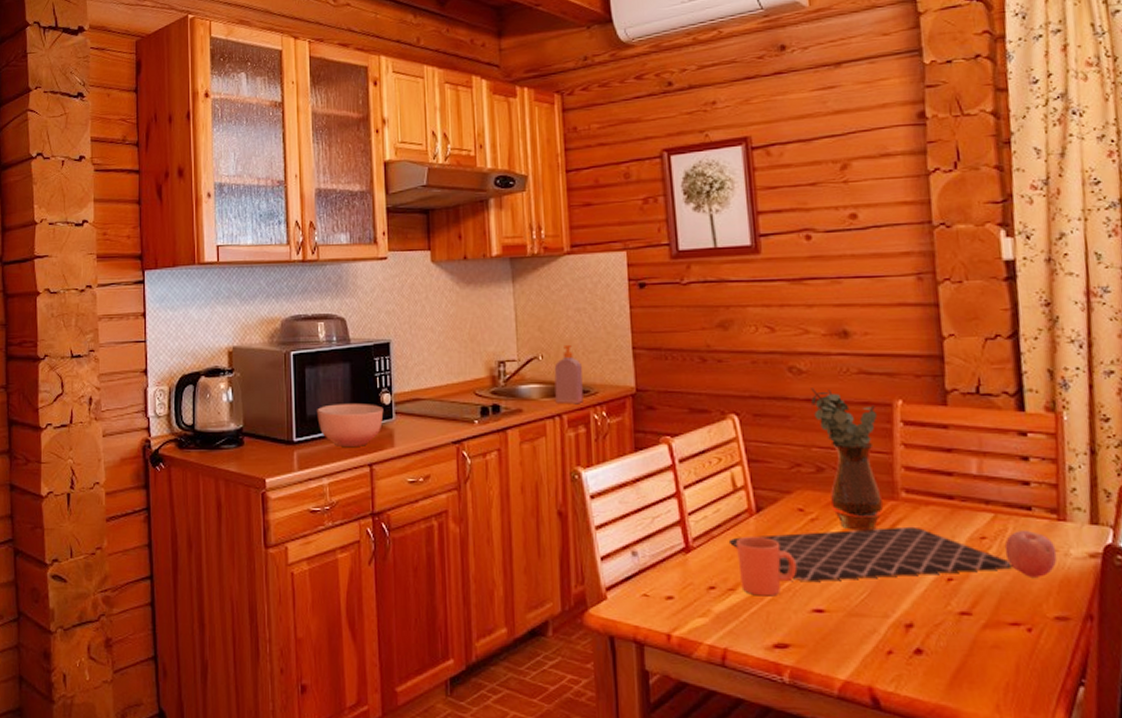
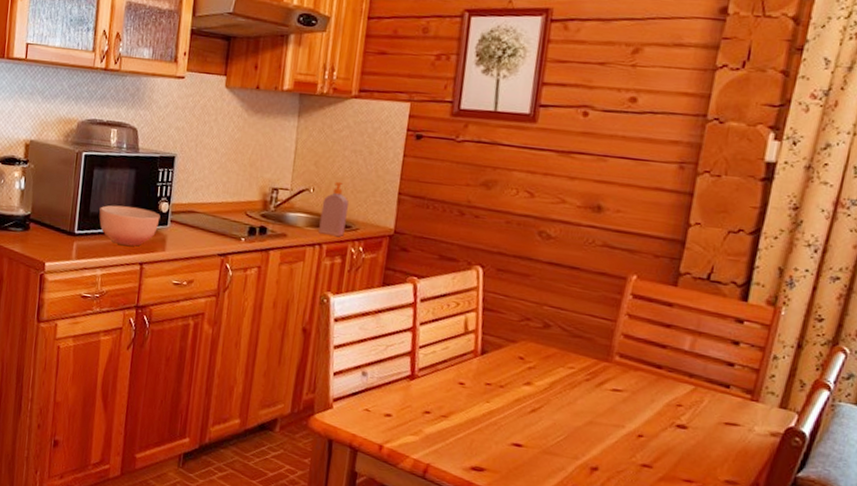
placemat: present [730,526,1014,581] -> none [451,373,700,435]
mug: present [736,535,797,597] -> none [453,373,507,427]
vase: present [810,388,884,531] -> none [550,253,611,385]
fruit: present [1004,531,1058,578] -> none [695,404,743,446]

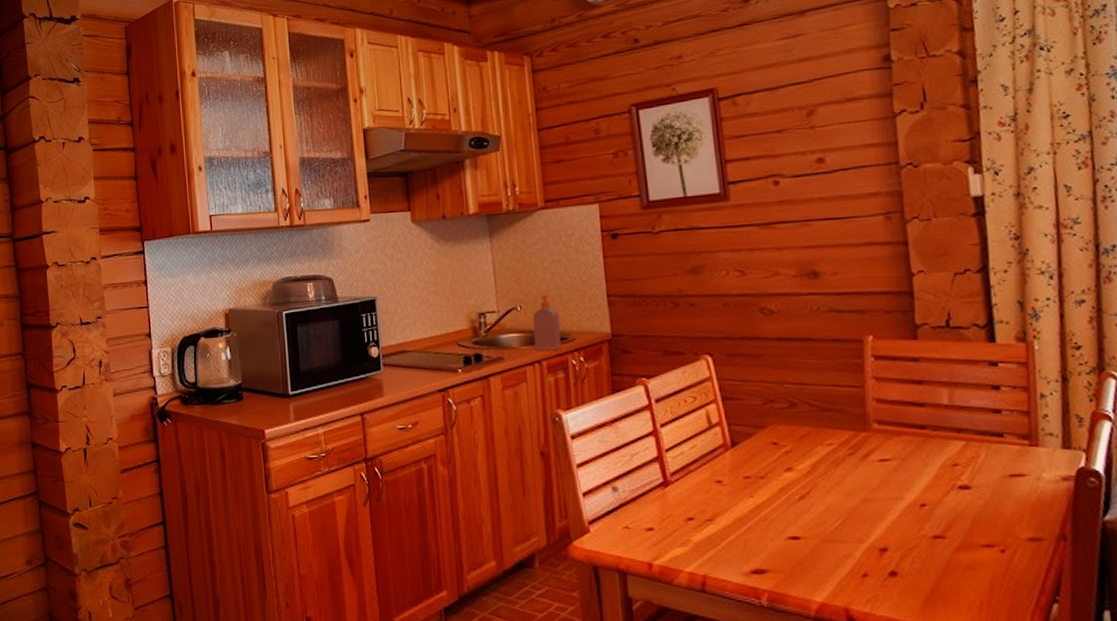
bowl: present [98,204,161,247] -> none [308,356,372,398]

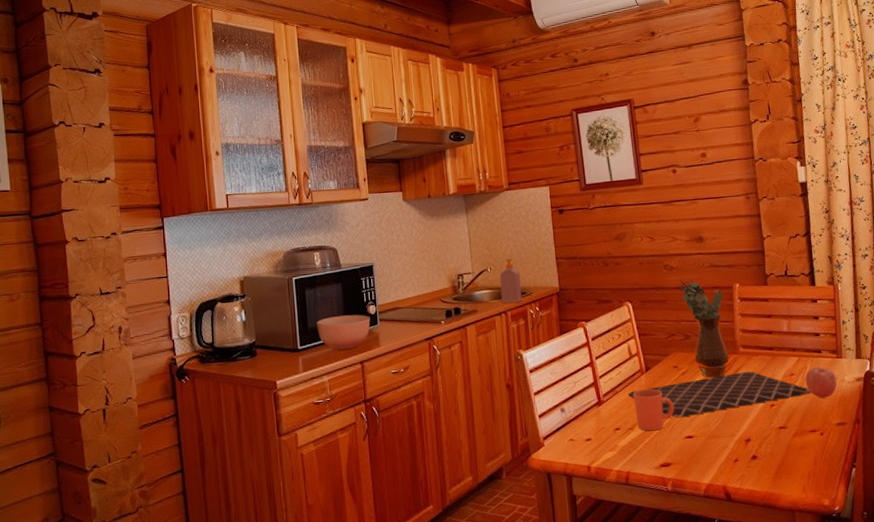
bowl: none [308,356,372,398] -> present [315,314,371,350]
placemat: none [706,456,986,510] -> present [628,371,811,417]
mug: none [713,469,773,526] -> present [633,388,675,431]
vase: none [782,327,857,461] -> present [679,279,730,378]
fruit: none [976,457,1030,501] -> present [805,367,837,398]

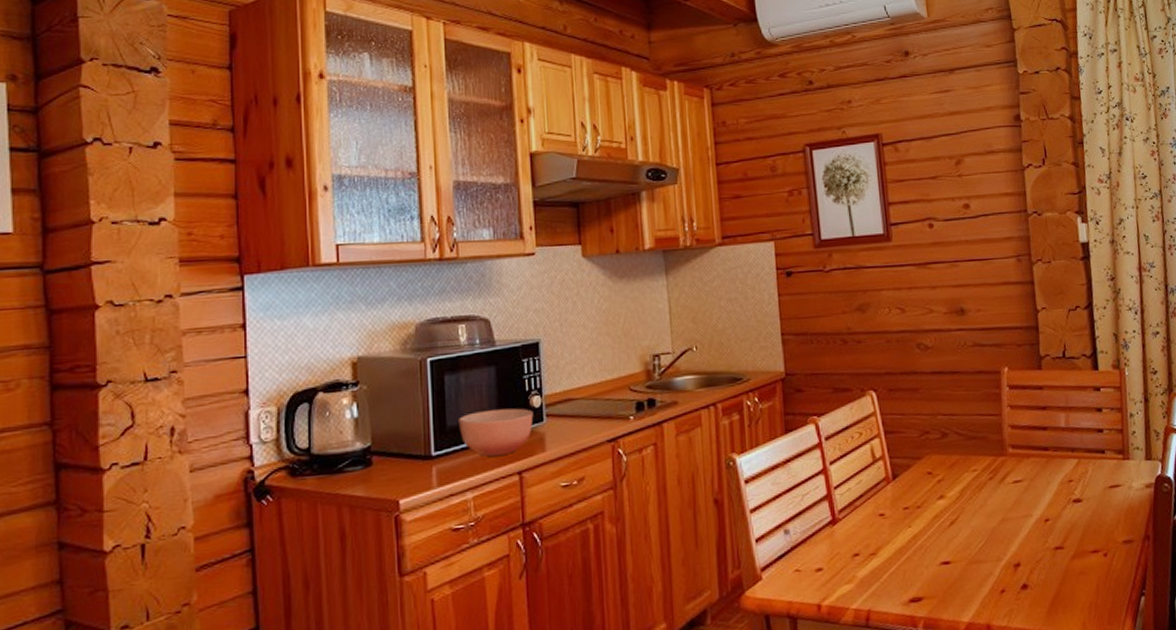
soap bottle: present [499,258,522,304] -> none [708,334,737,394]
placemat: present [628,371,811,417] -> none [871,477,1093,538]
mug: present [633,388,675,431] -> none [876,501,928,557]
vase: present [679,279,730,378] -> none [935,361,996,487]
fruit: present [805,367,837,398] -> none [1086,471,1124,510]

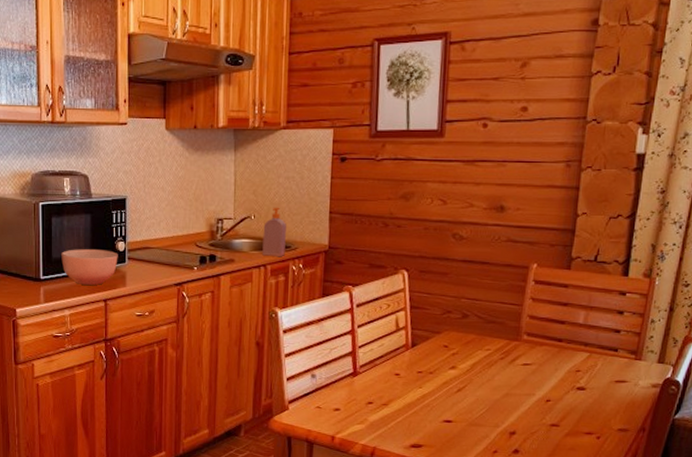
soap bottle: none [708,334,737,394] -> present [262,207,286,257]

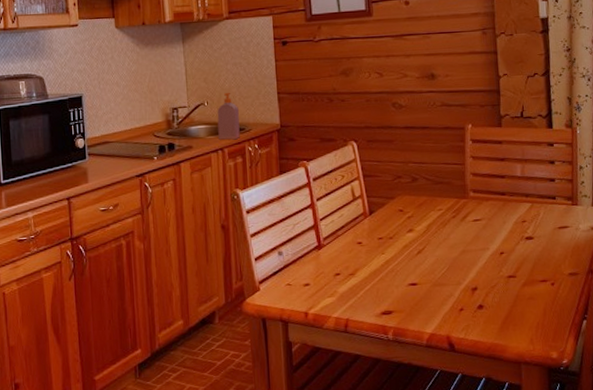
bowl: present [60,248,118,285] -> none [20,147,79,185]

